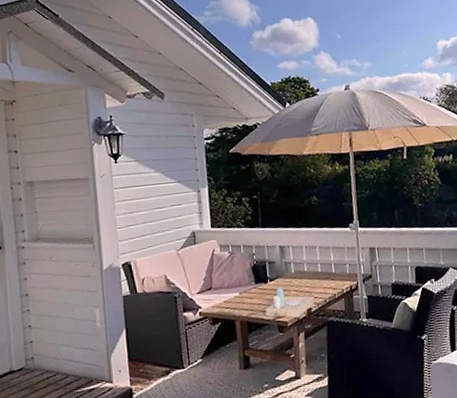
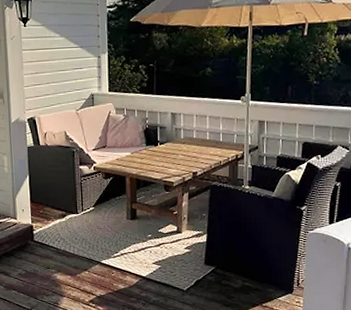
serving tray: present [265,286,315,318] -> none [153,149,201,180]

